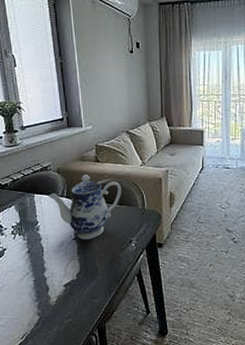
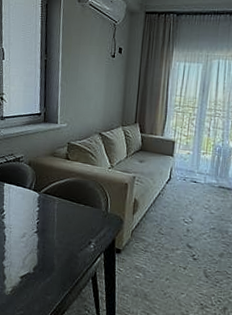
teapot: present [48,175,121,239] -> none [17,170,87,235]

